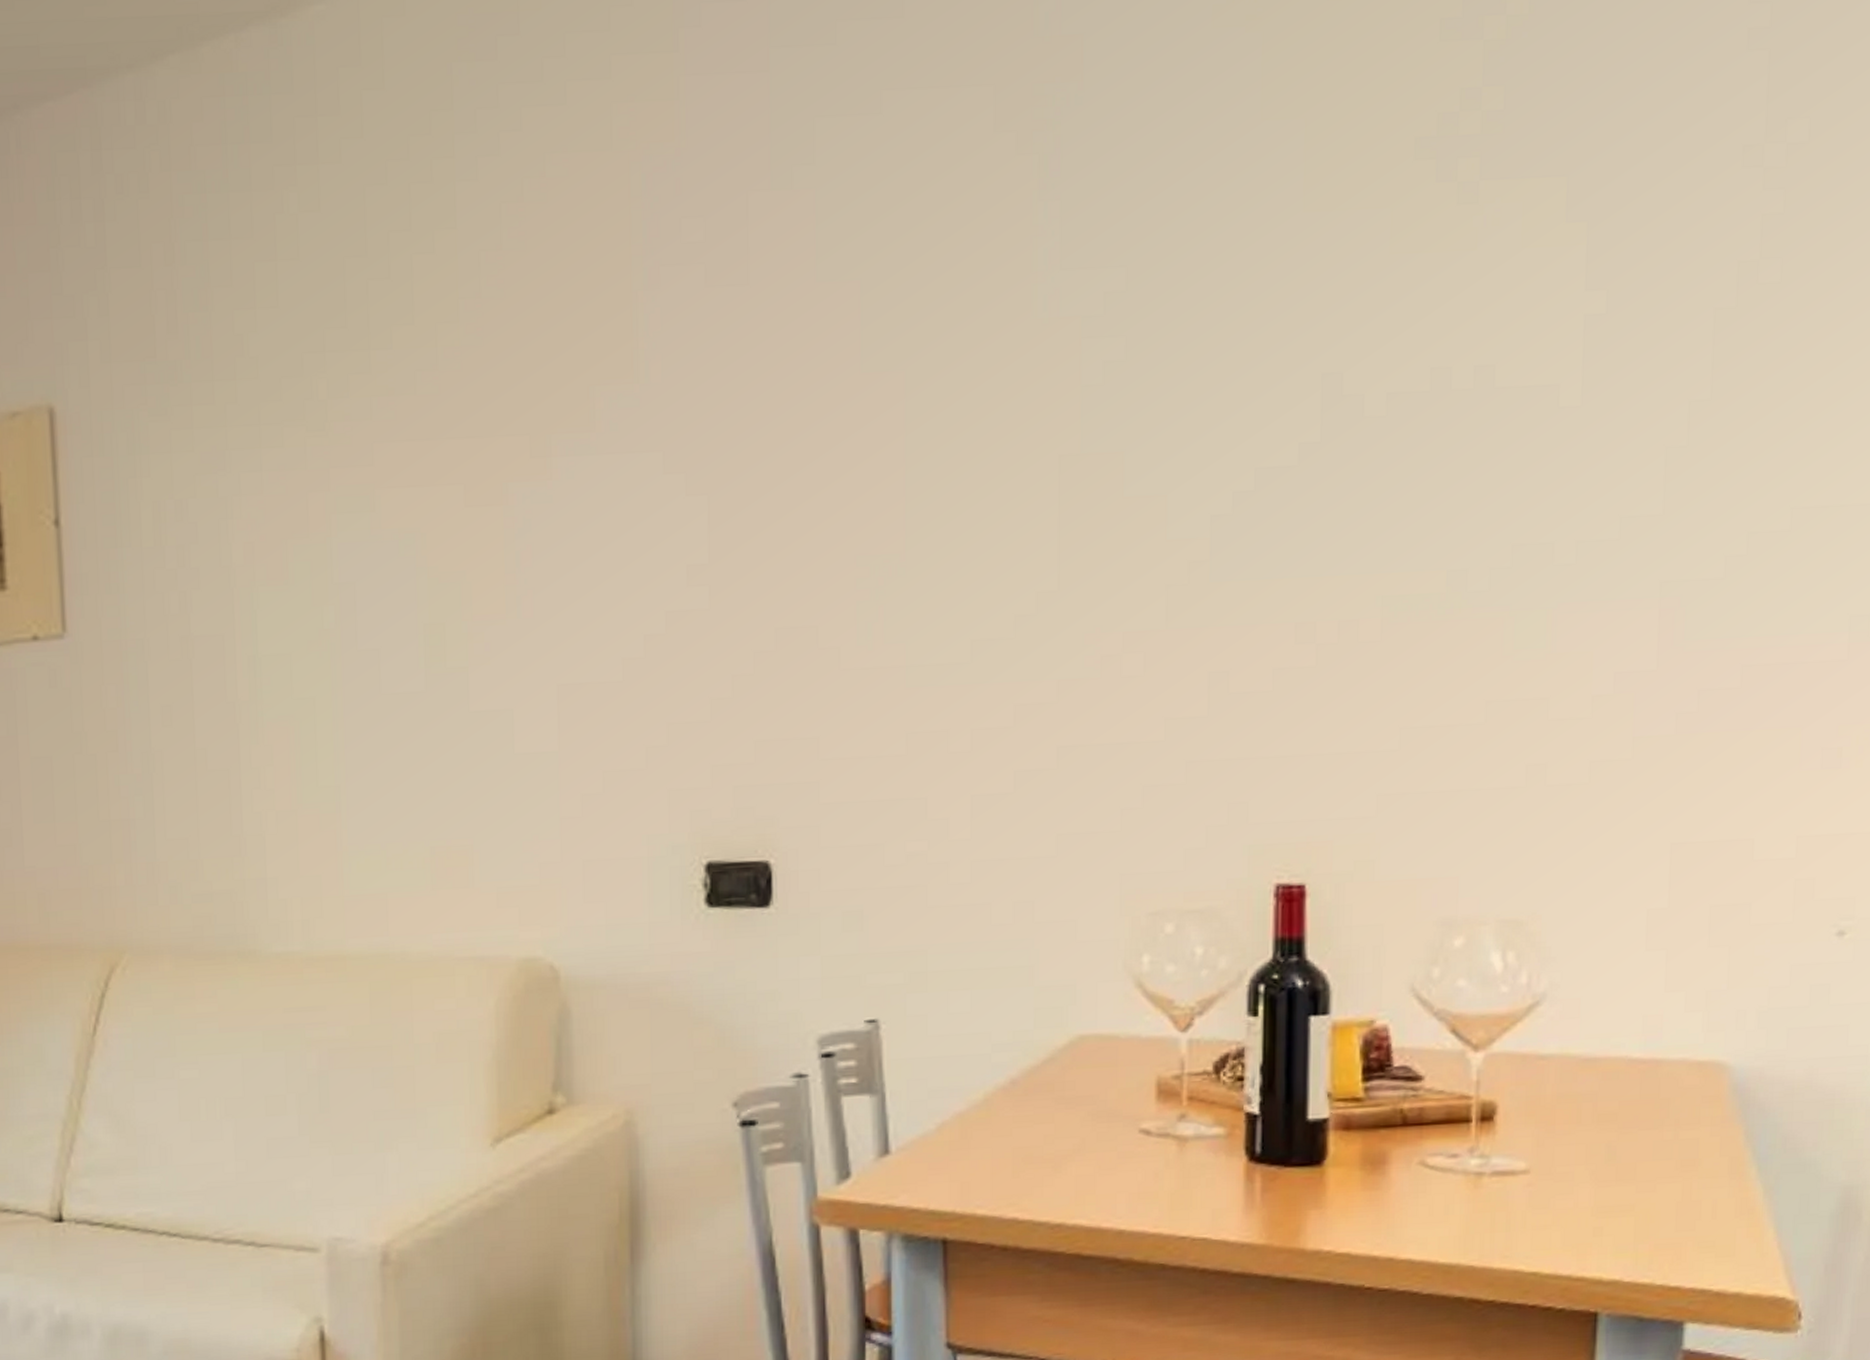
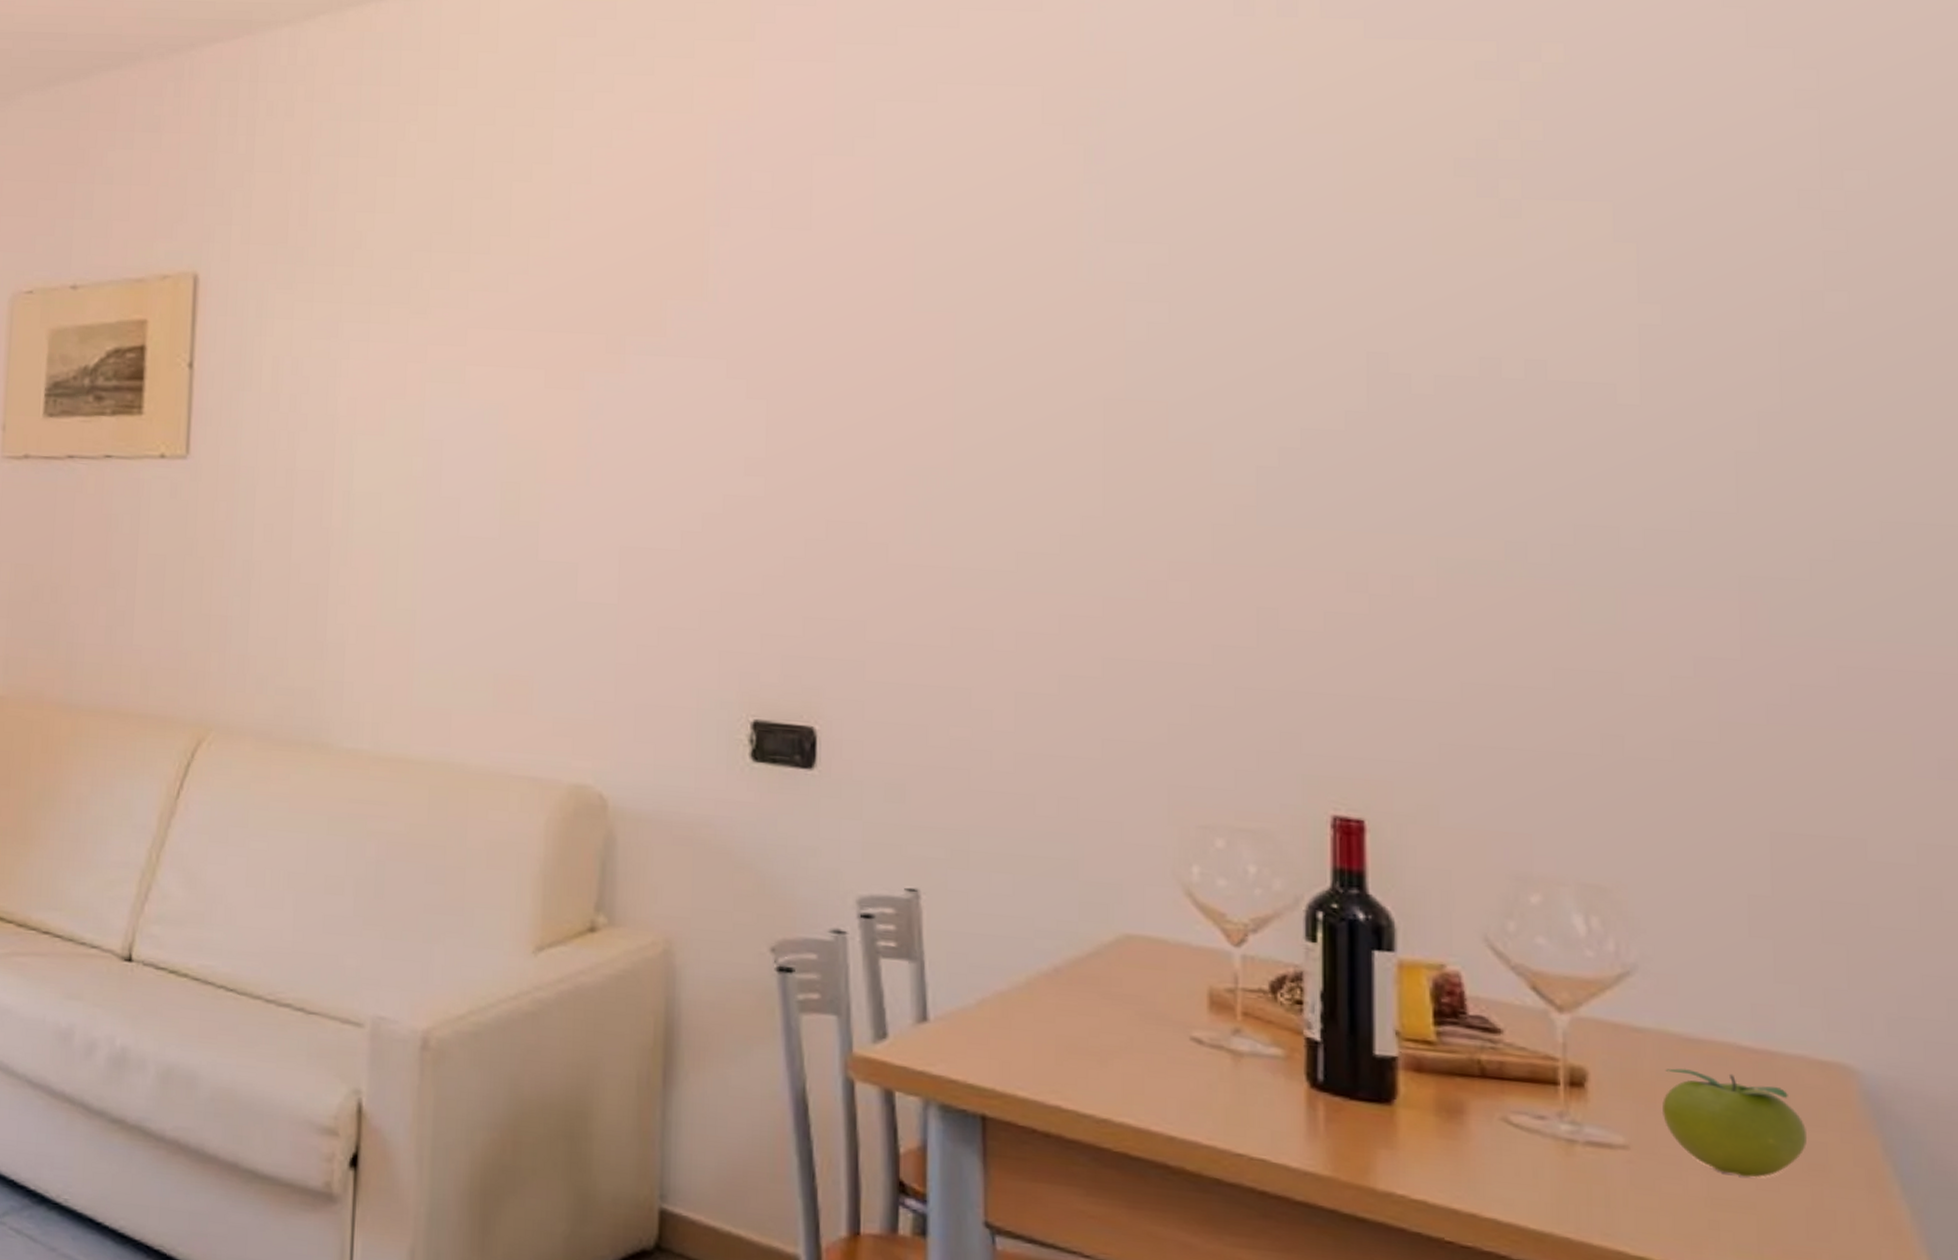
fruit: none [1560,1086,1683,1182] -> present [1662,1068,1808,1178]

